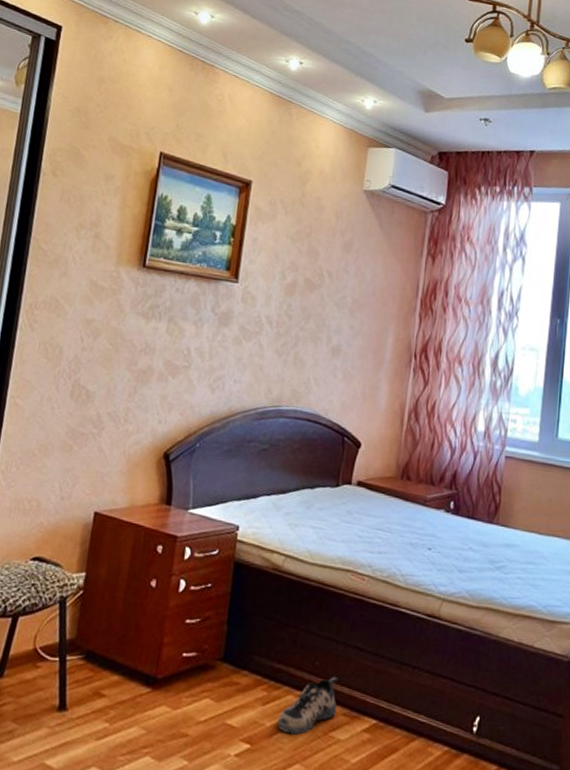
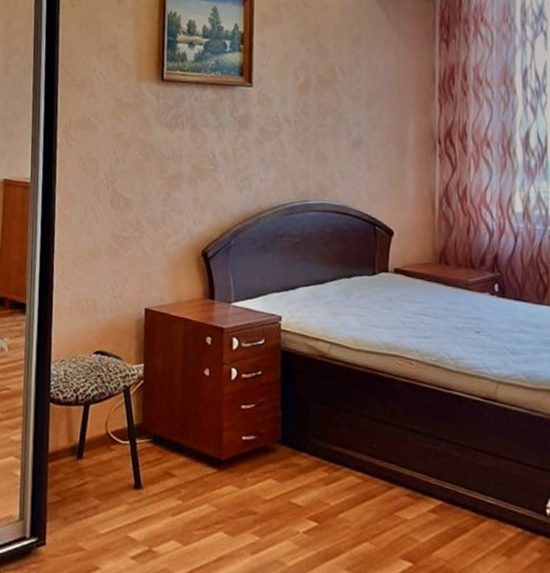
shoe: present [277,677,339,735] -> none [341,459,400,514]

